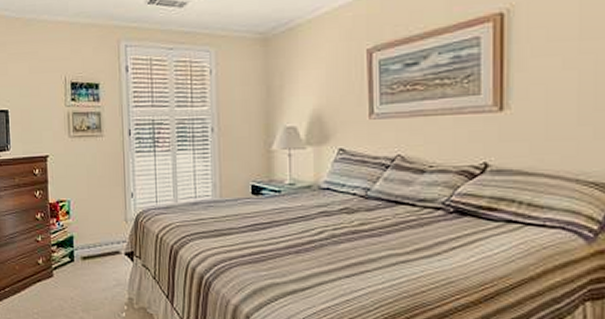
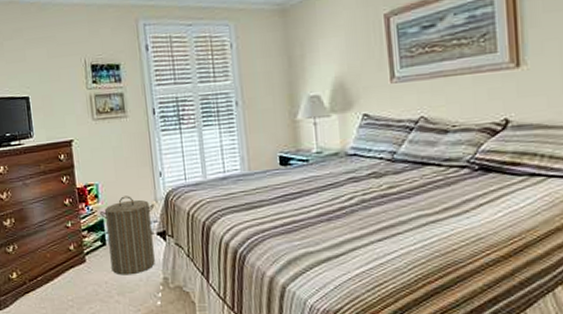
laundry hamper: none [70,214,124,293] -> present [100,195,155,275]

